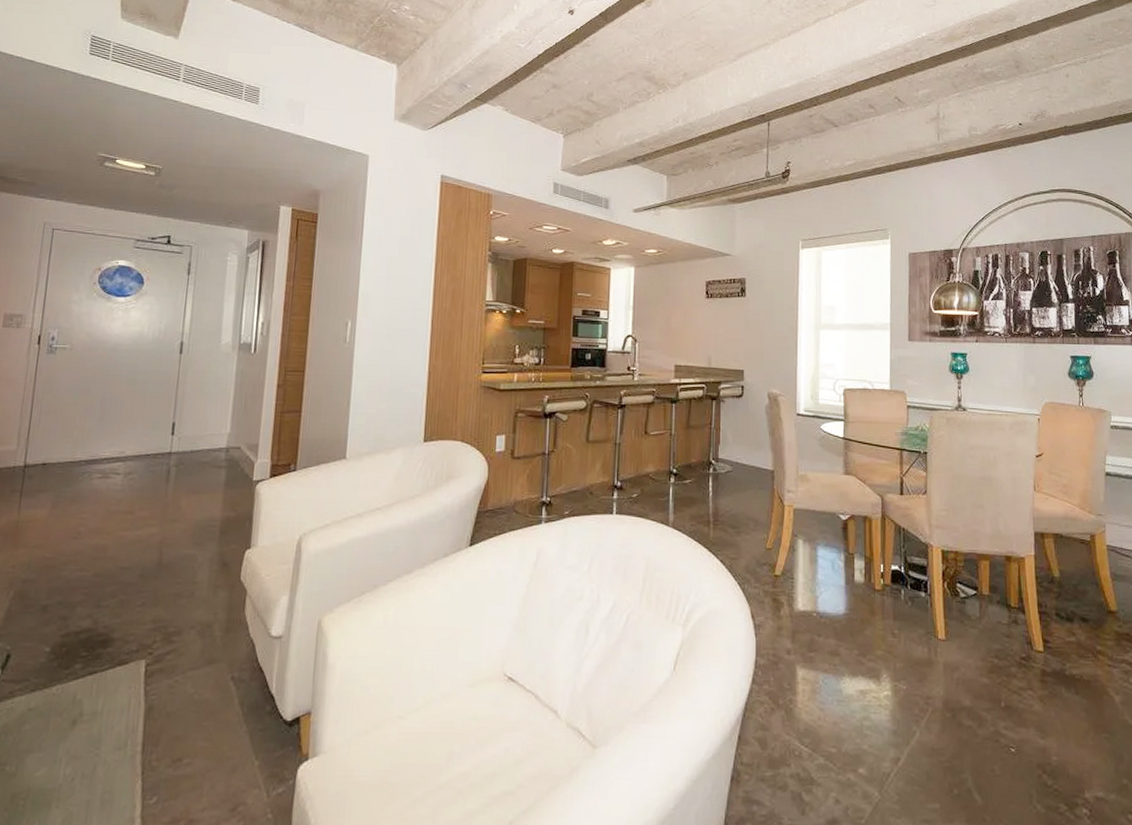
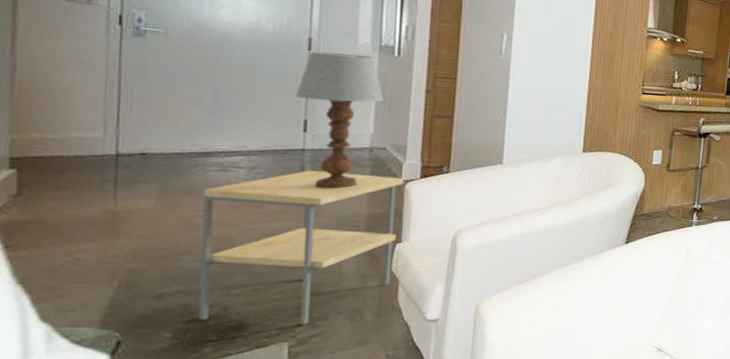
side table: none [73,473,256,641] -> present [198,170,405,325]
table lamp: none [167,354,241,493] -> present [295,51,384,190]

